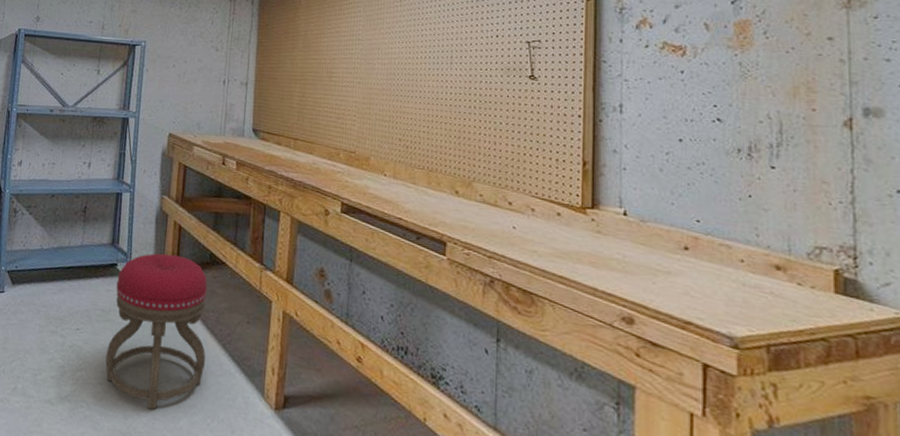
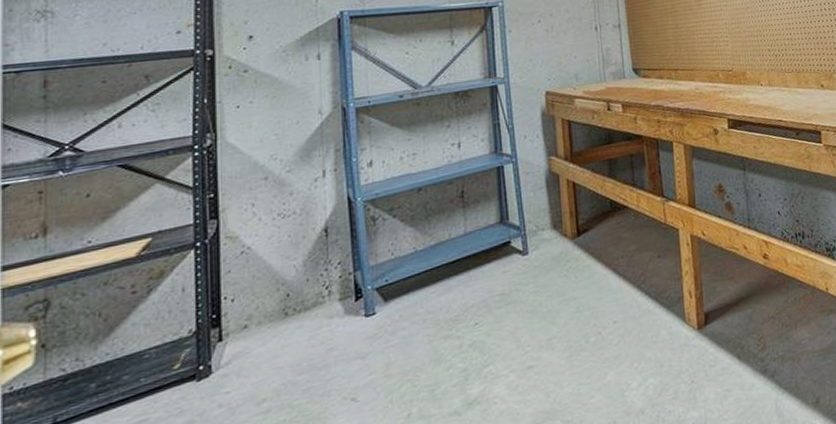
stool: present [105,253,208,410] -> none [513,212,624,377]

